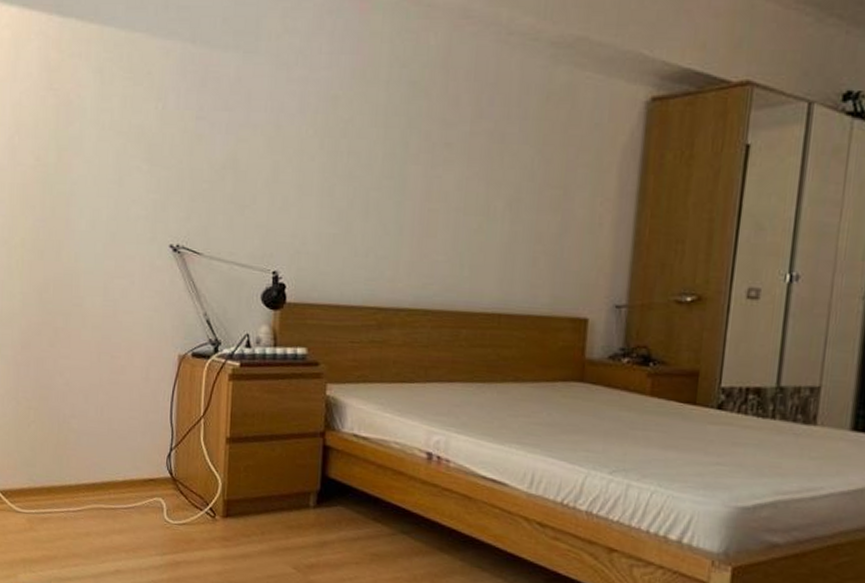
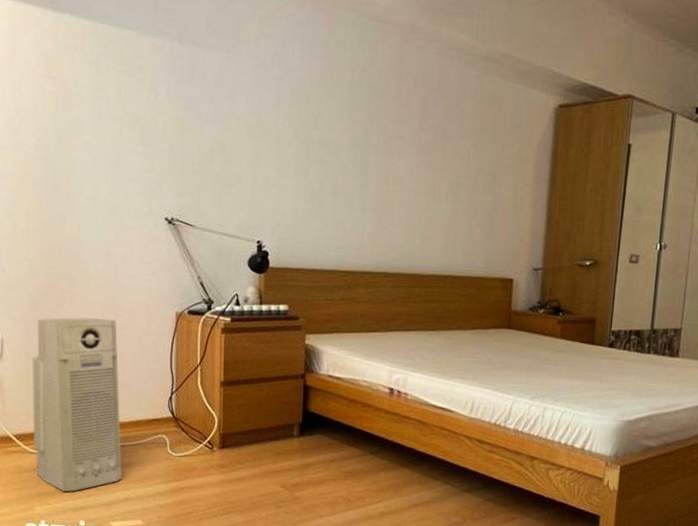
air purifier: none [20,358,113,559] -> present [33,317,122,492]

